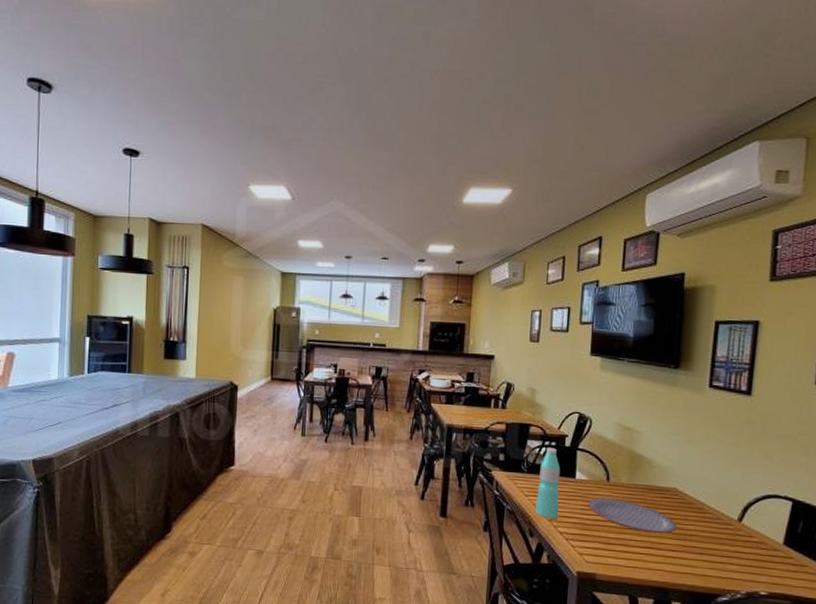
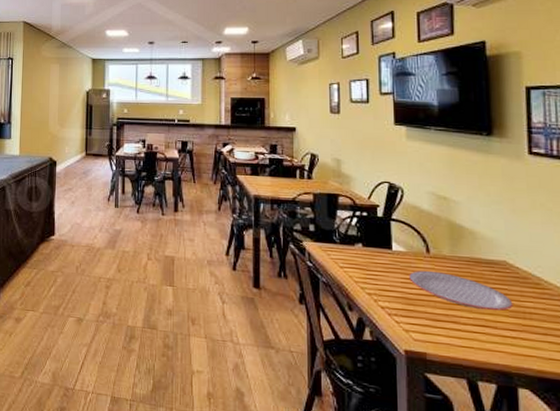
water bottle: present [536,448,561,518] -> none [352,218,378,292]

